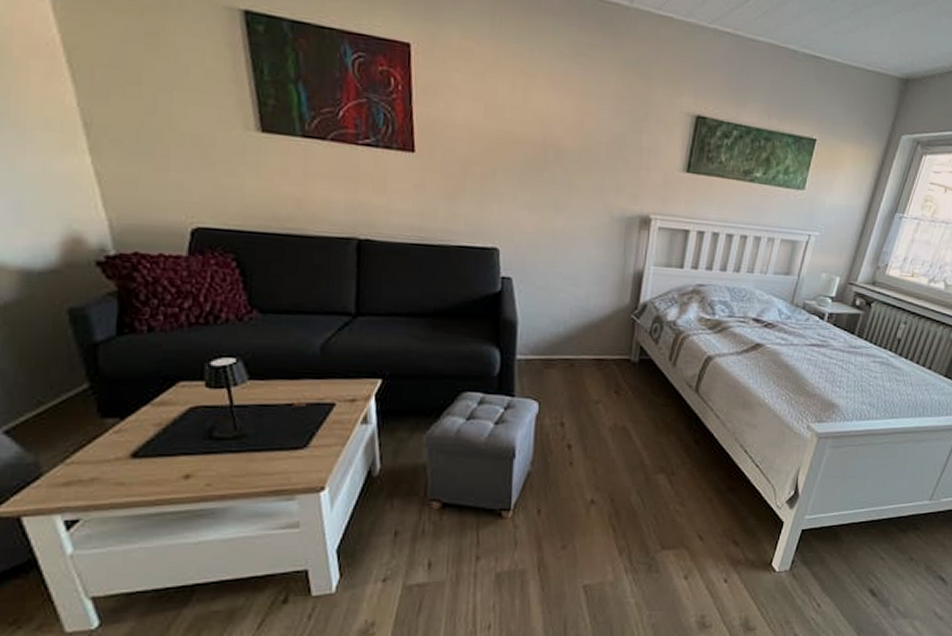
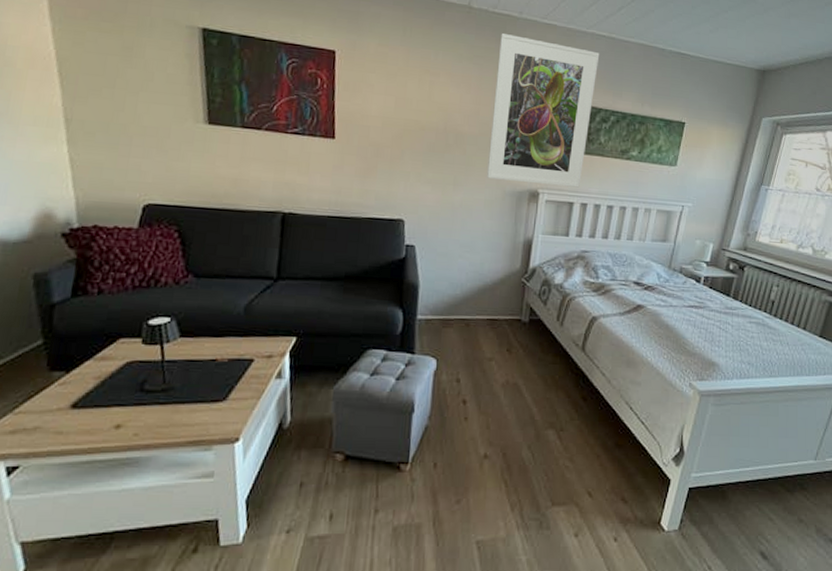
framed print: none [592,26,723,213] -> present [487,33,600,188]

